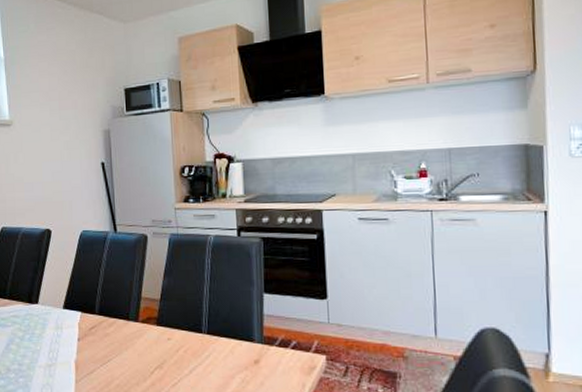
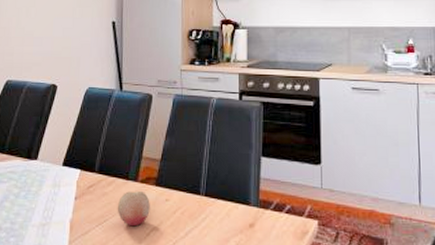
fruit: none [120,331,153,366] -> present [117,191,150,227]

